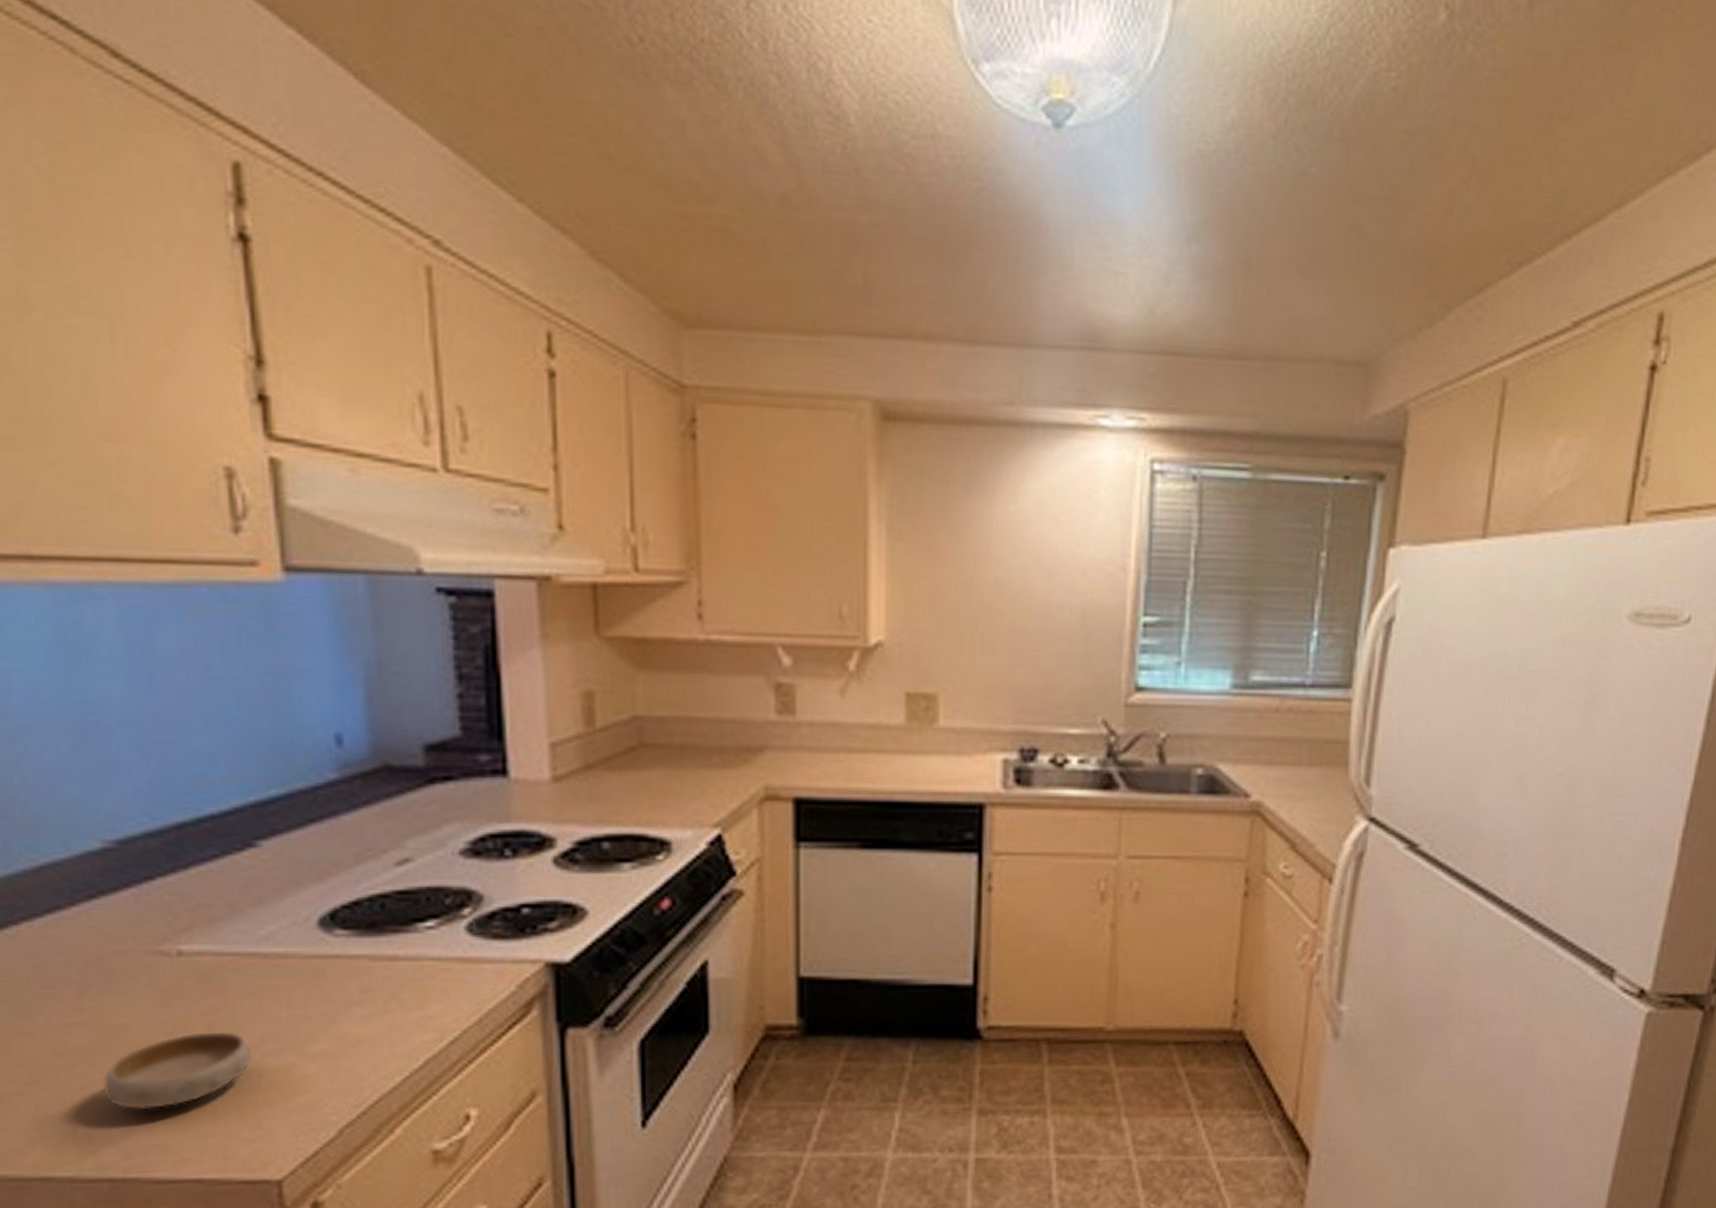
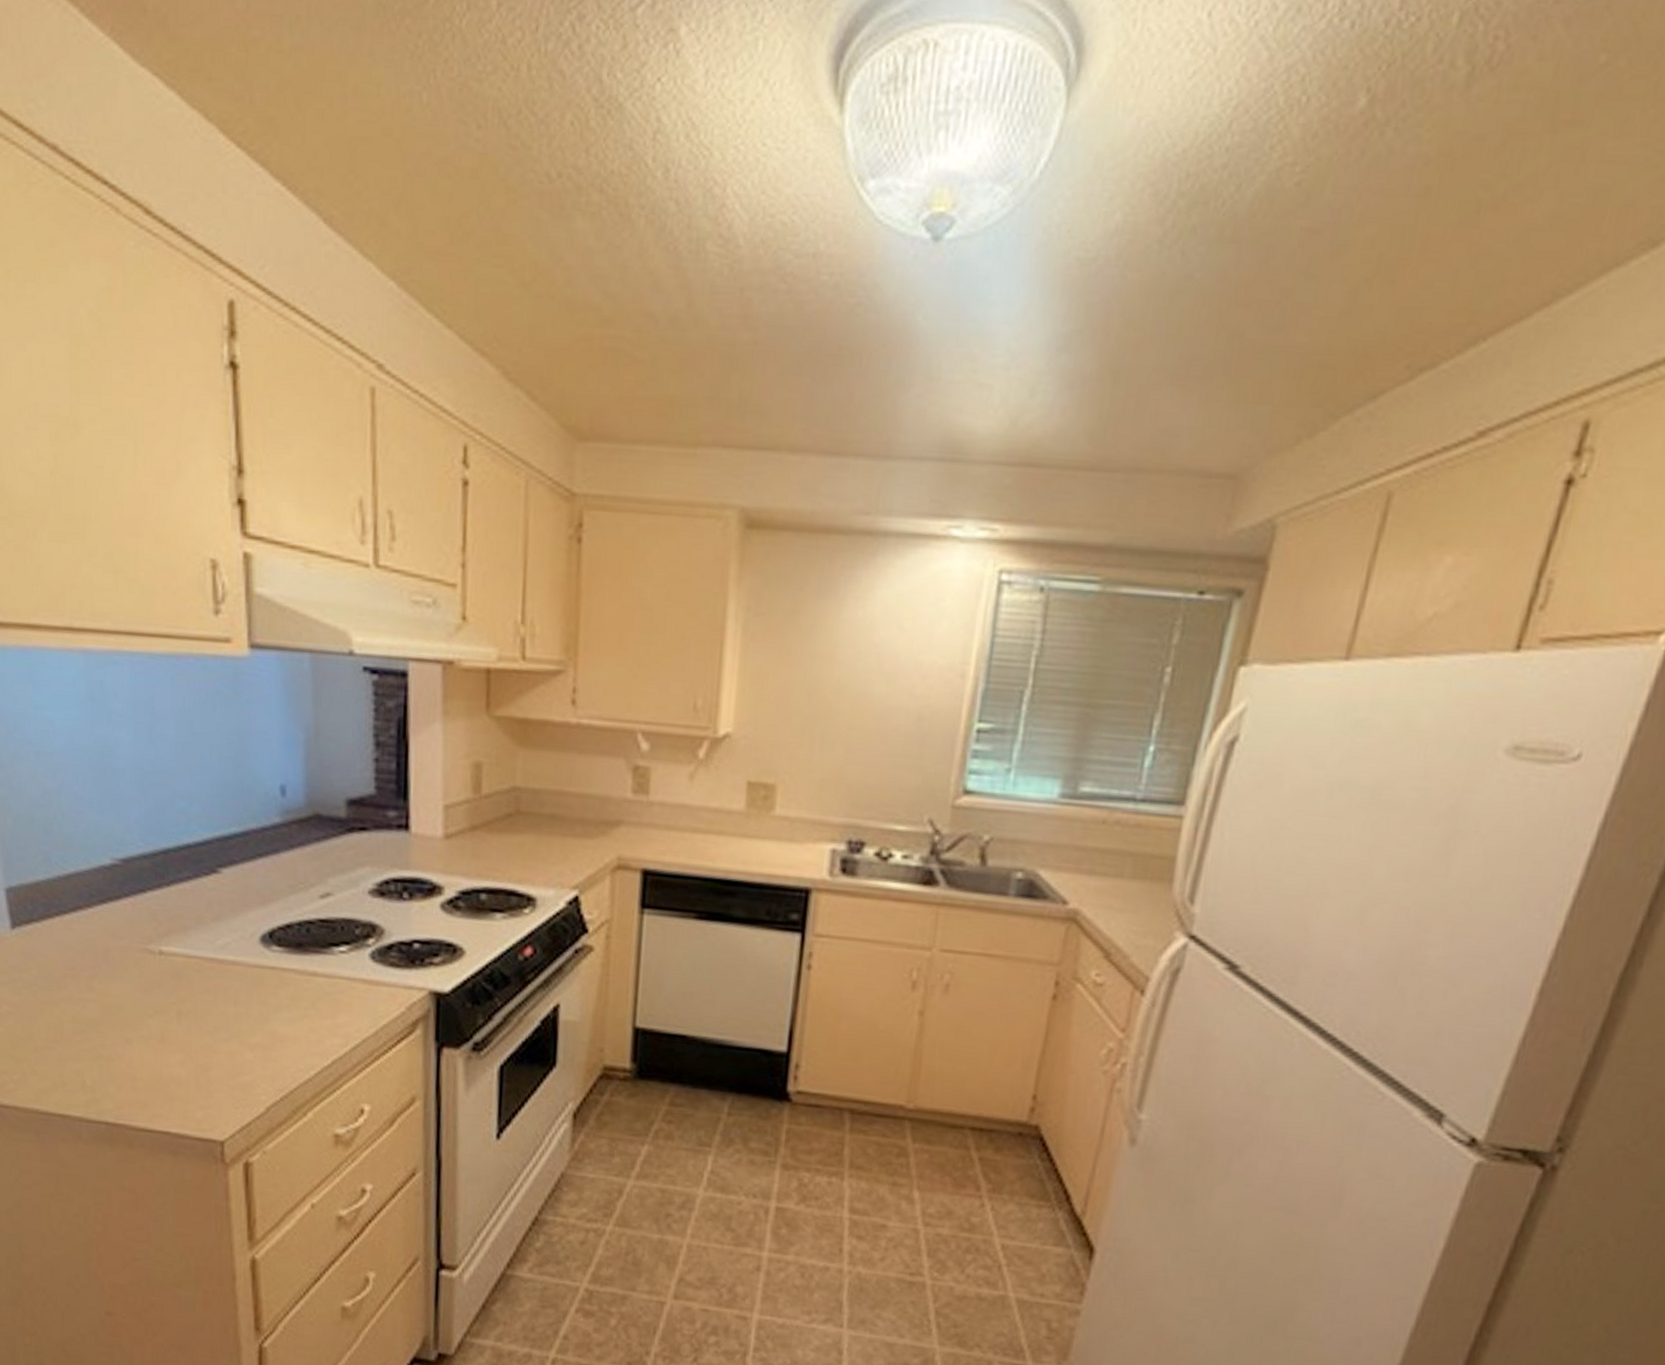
bowl: present [103,1031,253,1111] -> none [104,1016,209,1073]

